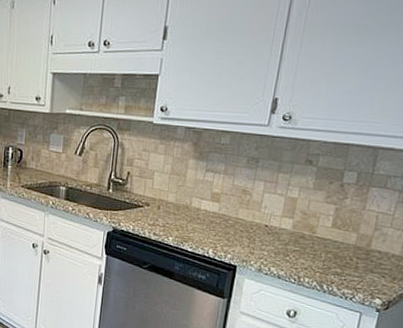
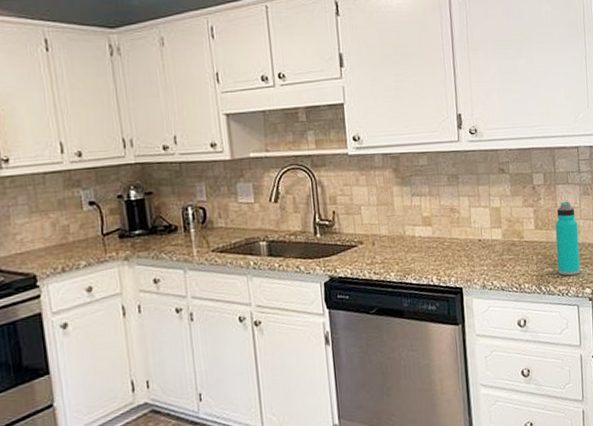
water bottle: none [347,205,386,283] -> present [555,201,581,276]

